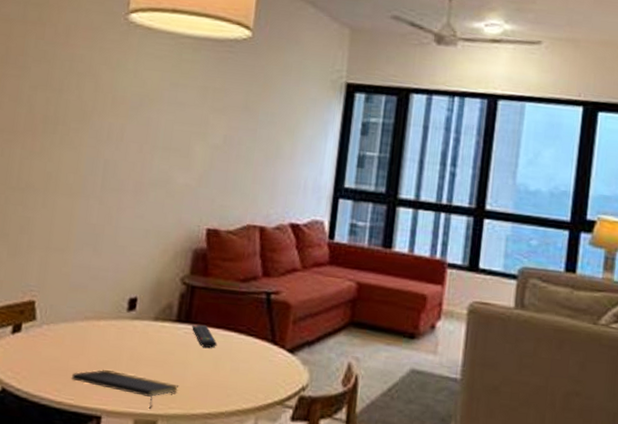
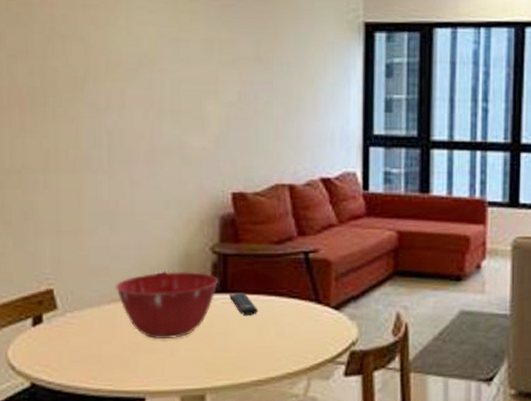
notepad: present [72,370,179,409] -> none [107,351,224,384]
mixing bowl: none [89,296,184,362] -> present [114,271,218,339]

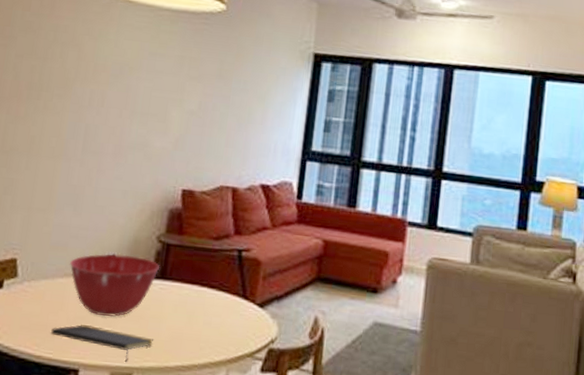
notepad: none [107,351,224,384] -> present [51,324,154,362]
remote control: present [228,292,259,315] -> none [166,280,191,303]

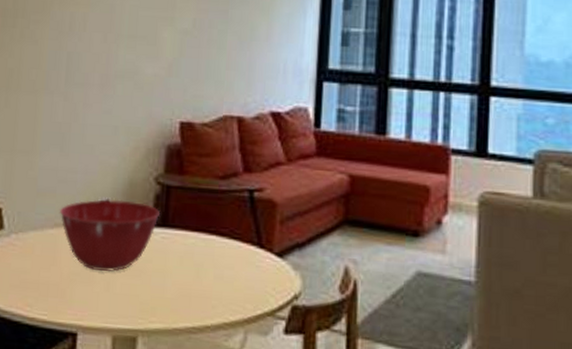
notepad: present [51,324,154,362] -> none [44,281,159,324]

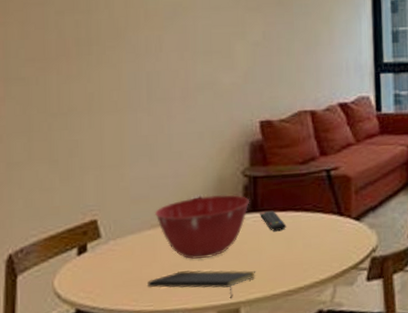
notepad: none [44,281,159,324] -> present [148,270,256,298]
remote control: none [168,228,198,254] -> present [259,210,287,231]

